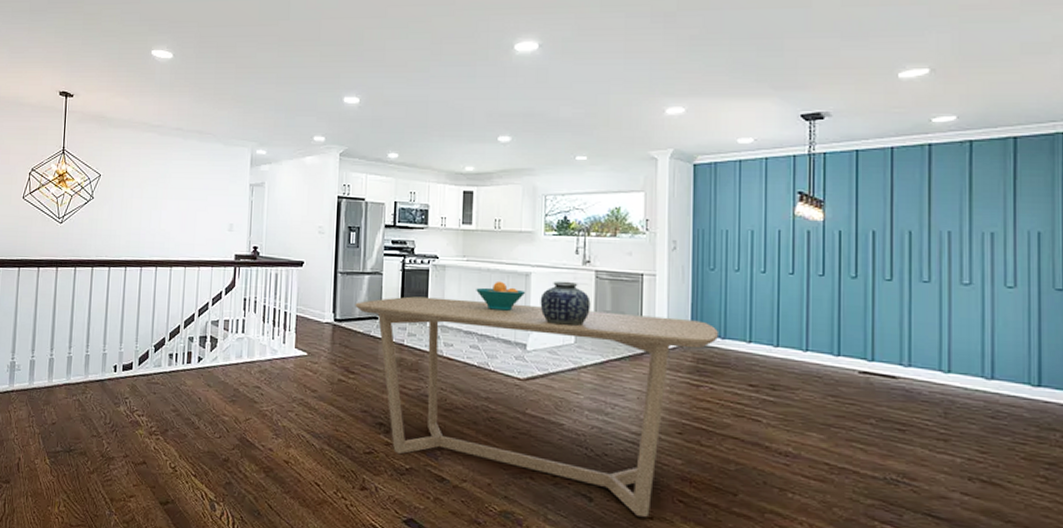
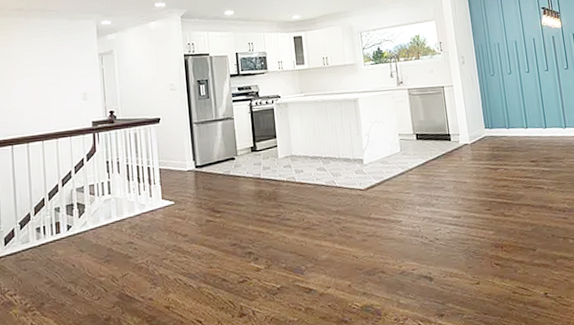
dining table: present [355,296,718,518] -> none [212,117,504,285]
fruit bowl: present [476,280,525,311] -> none [315,109,356,135]
vase: present [540,281,591,326] -> none [368,100,409,139]

